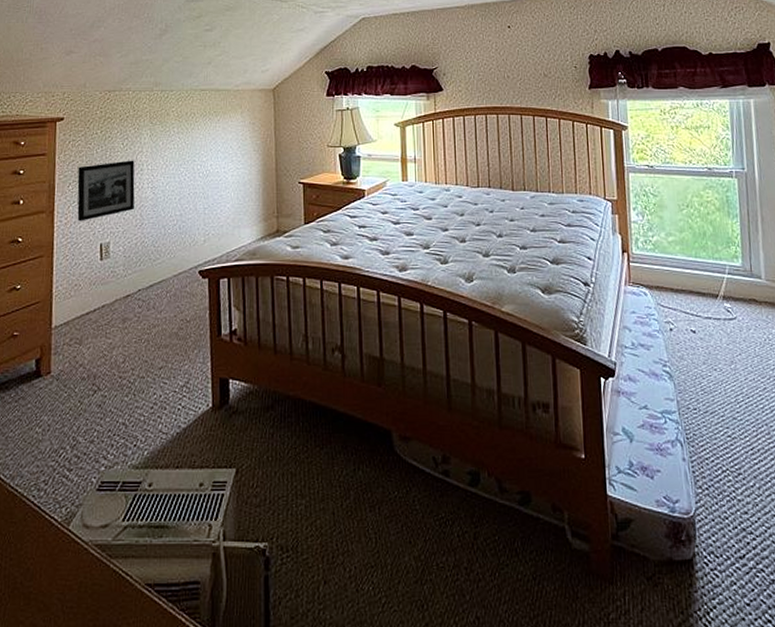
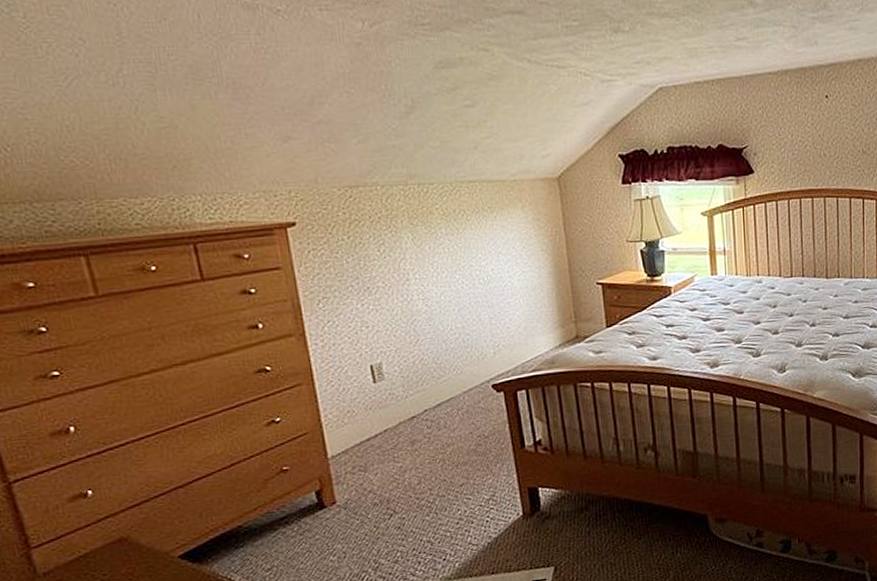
picture frame: present [77,160,135,221] -> none [326,269,405,343]

